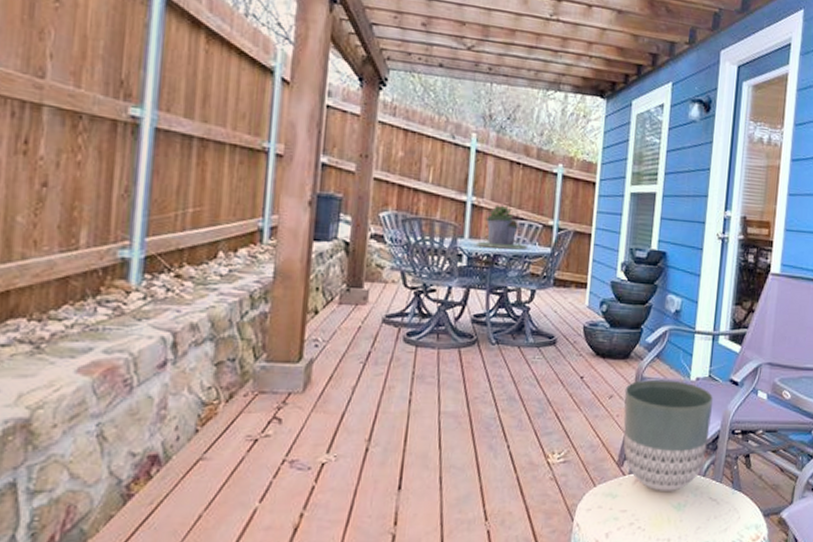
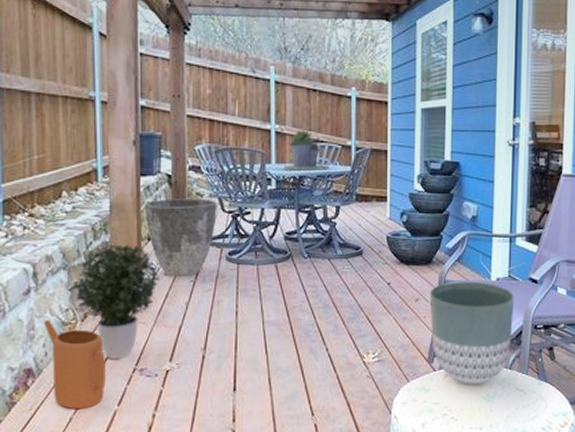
watering can: none [178,397,250,506] -> present [43,319,106,410]
potted plant: none [219,314,326,449] -> present [72,243,161,360]
planter pot: none [314,268,399,357] -> present [145,198,217,277]

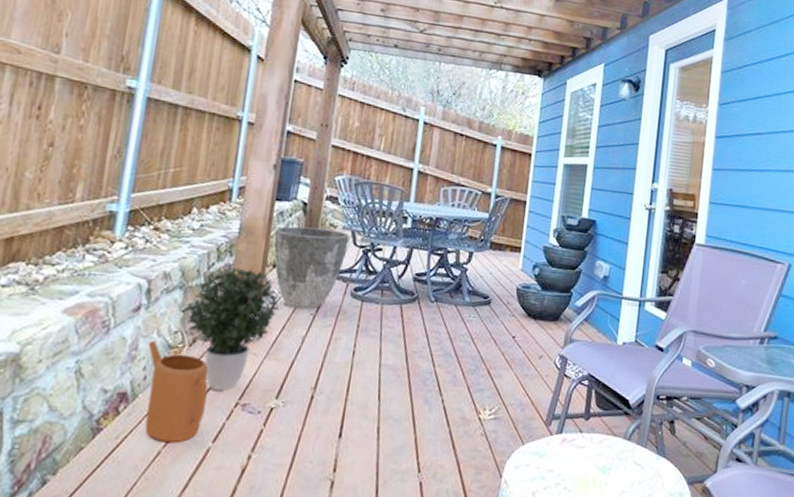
succulent planter: present [283,129,329,170] -> none [421,171,467,214]
planter: present [429,281,515,385] -> none [551,341,640,455]

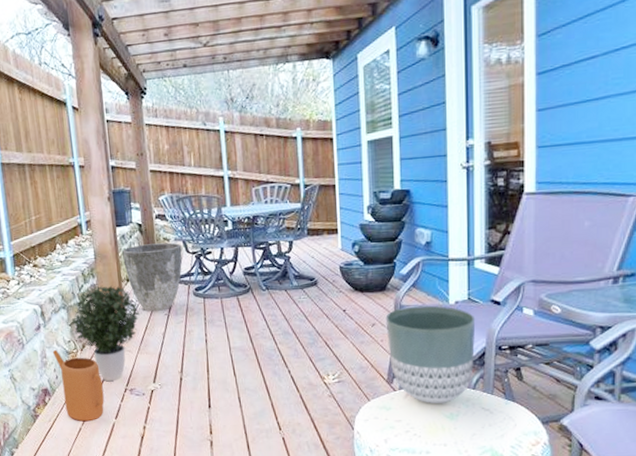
planter: none [551,341,640,455] -> present [385,305,476,404]

